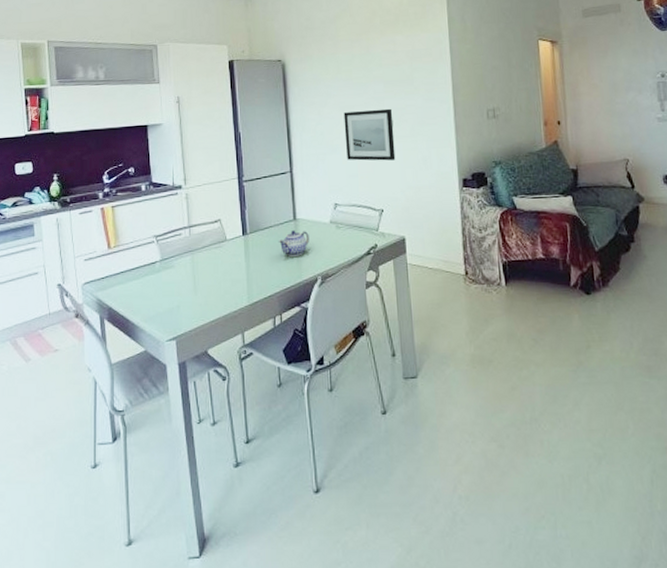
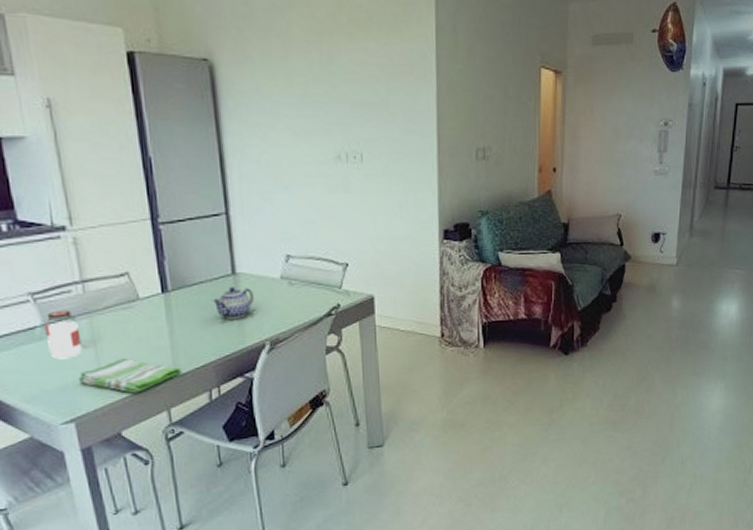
jar: none [162,249,185,288] -> present [44,310,82,360]
dish towel: none [181,287,253,318] -> present [78,357,181,393]
wall art: present [343,108,396,161] -> none [297,138,365,205]

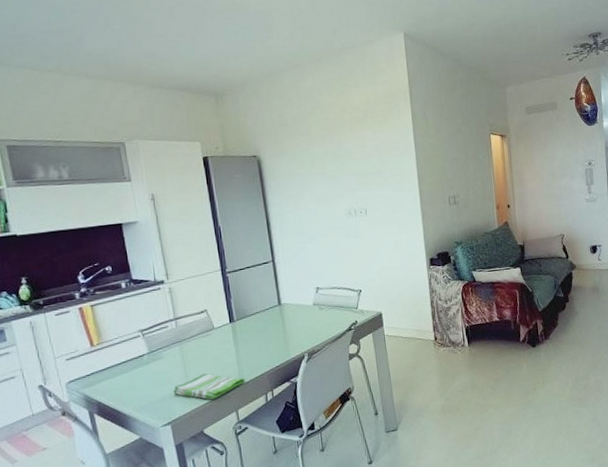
jar: present [44,310,82,360] -> none [149,340,176,378]
teapot: present [211,287,254,319] -> none [265,314,295,338]

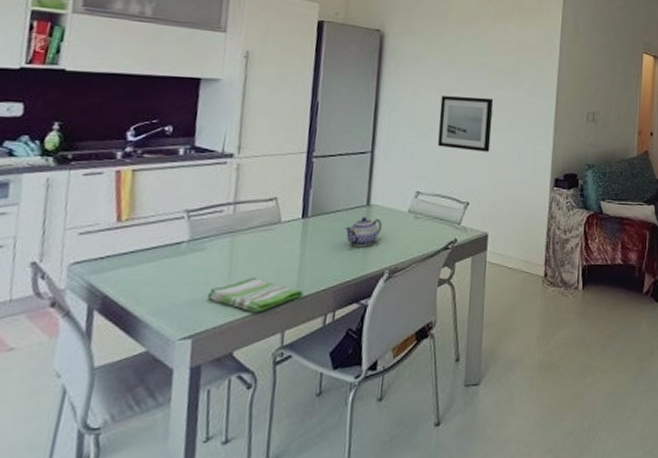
teapot: none [265,314,295,338] -> present [344,217,382,246]
wall art: none [320,198,370,248] -> present [438,96,494,152]

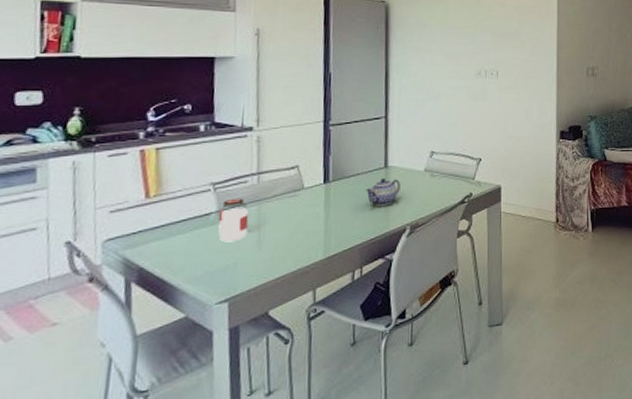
jar: none [188,228,222,275] -> present [218,198,249,243]
dish towel: present [207,277,303,313] -> none [239,241,330,274]
wall art: present [438,96,494,152] -> none [447,59,498,111]

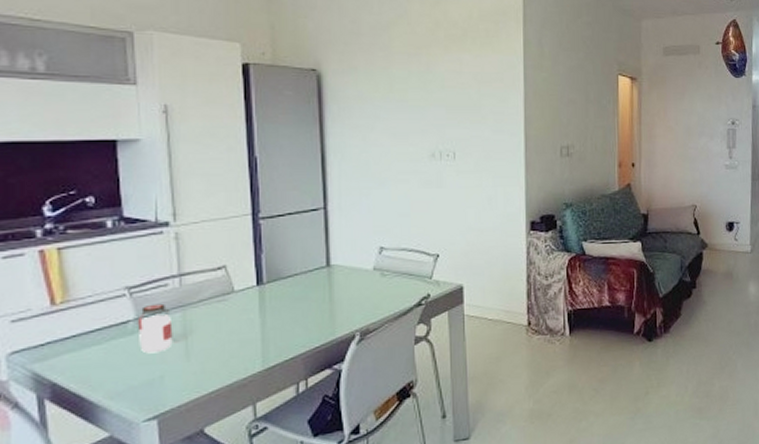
teapot: present [364,178,401,206] -> none [305,279,346,310]

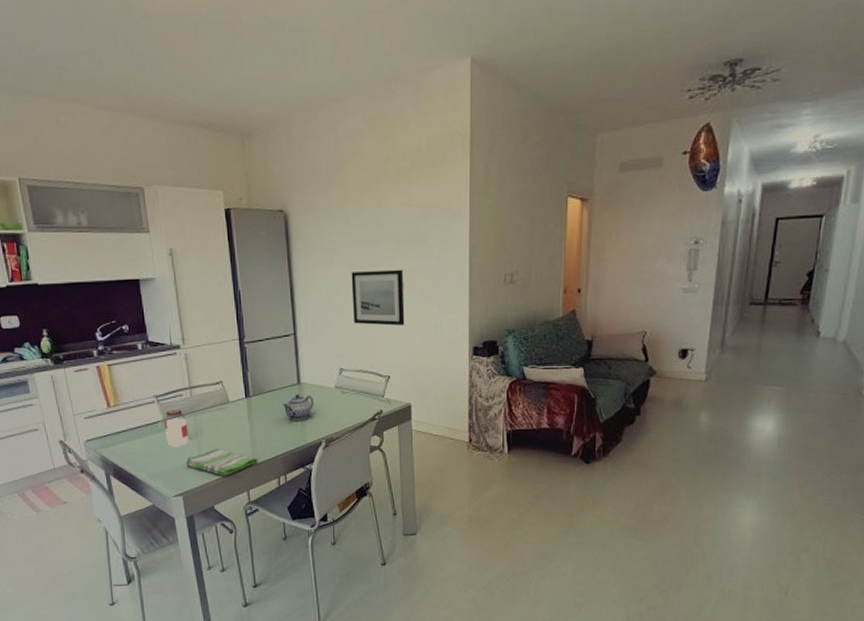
dish towel: none [166,351,270,388] -> present [186,448,258,476]
teapot: none [305,279,346,310] -> present [281,394,314,420]
wall art: none [395,138,456,199] -> present [351,269,405,326]

